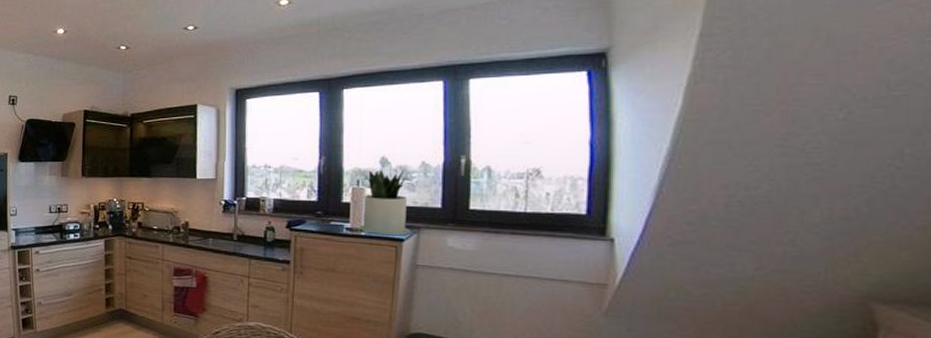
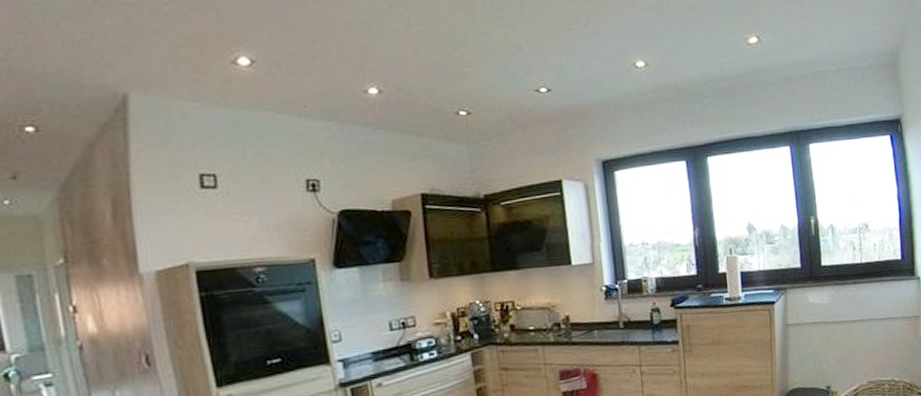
planter: present [358,169,410,236] -> none [736,235,779,302]

